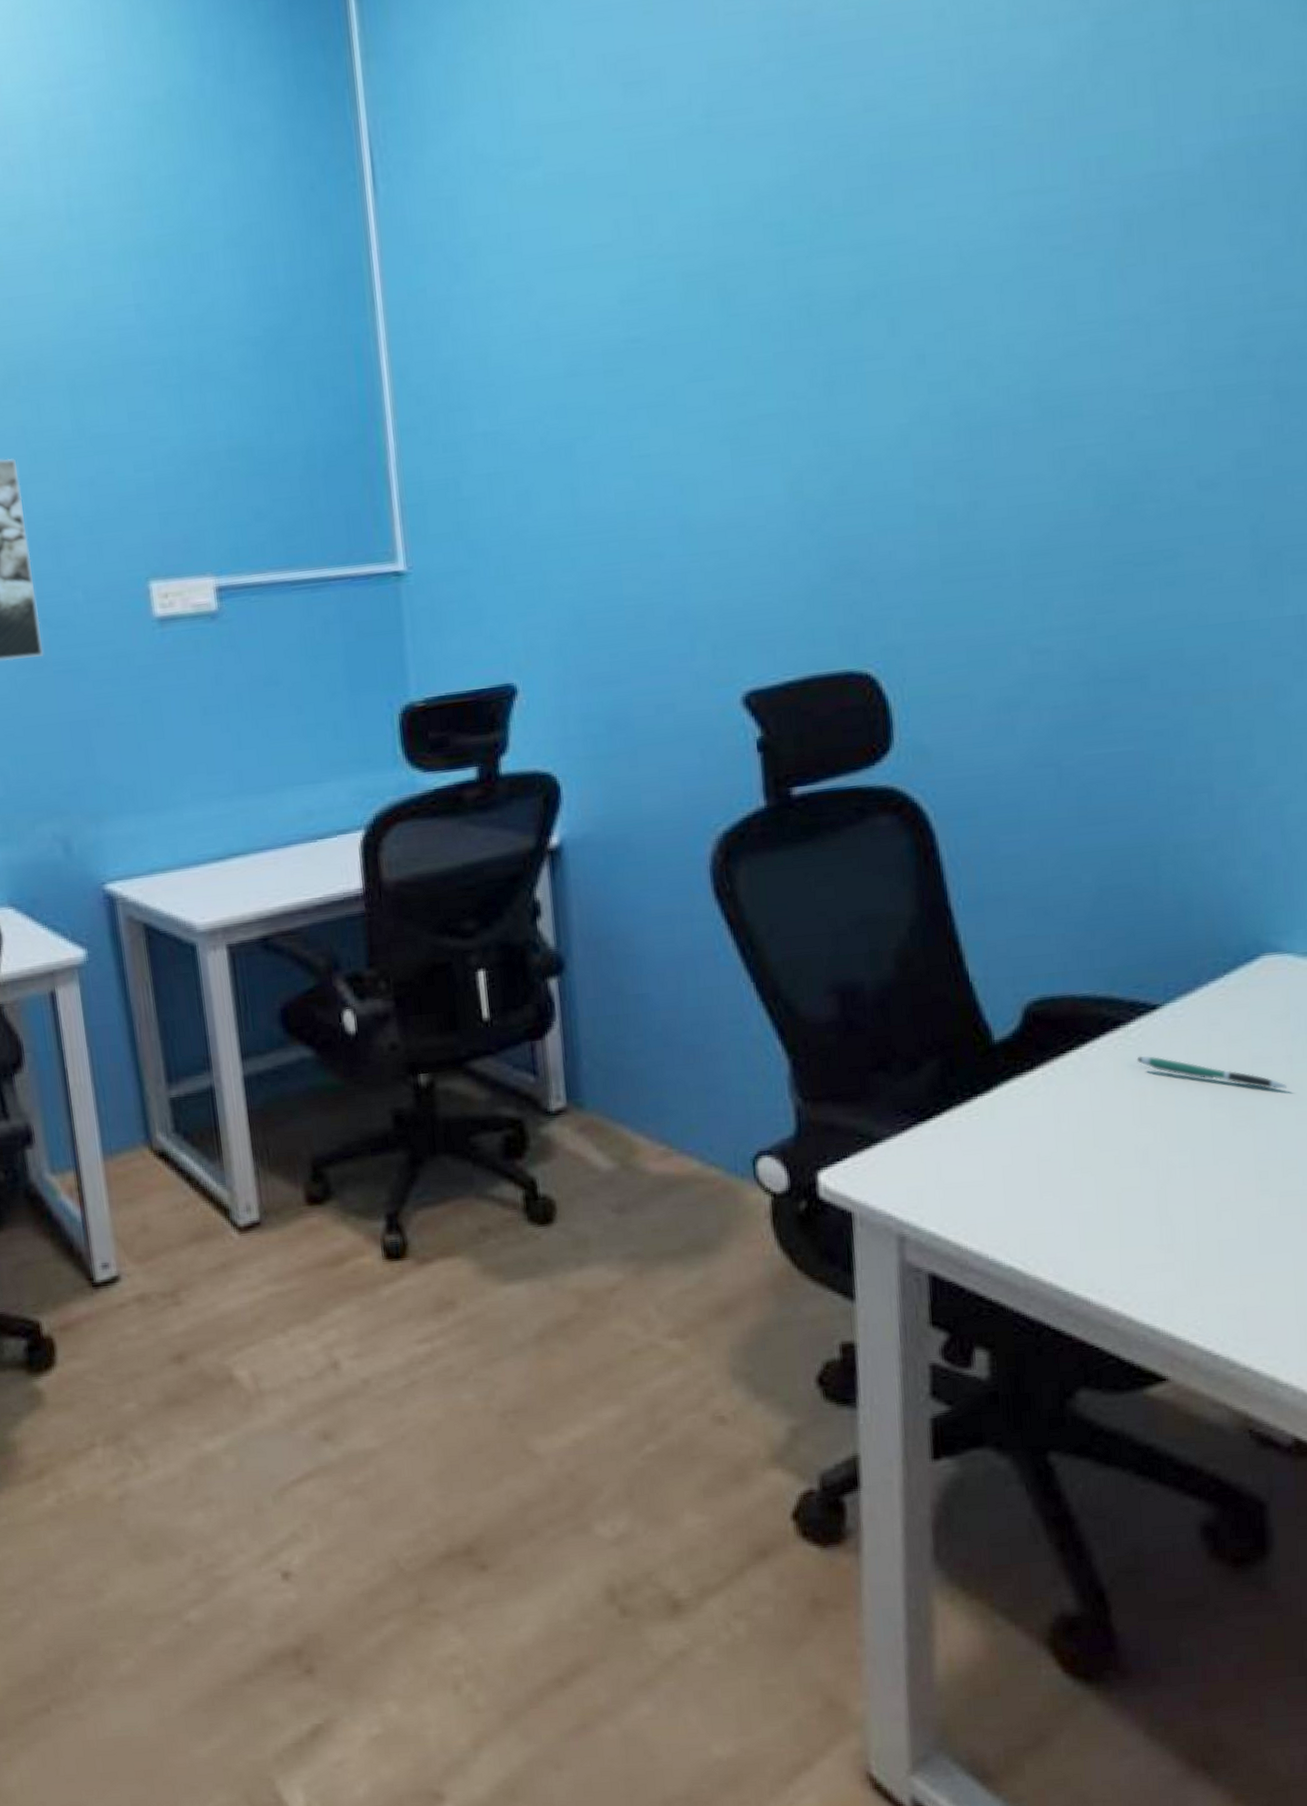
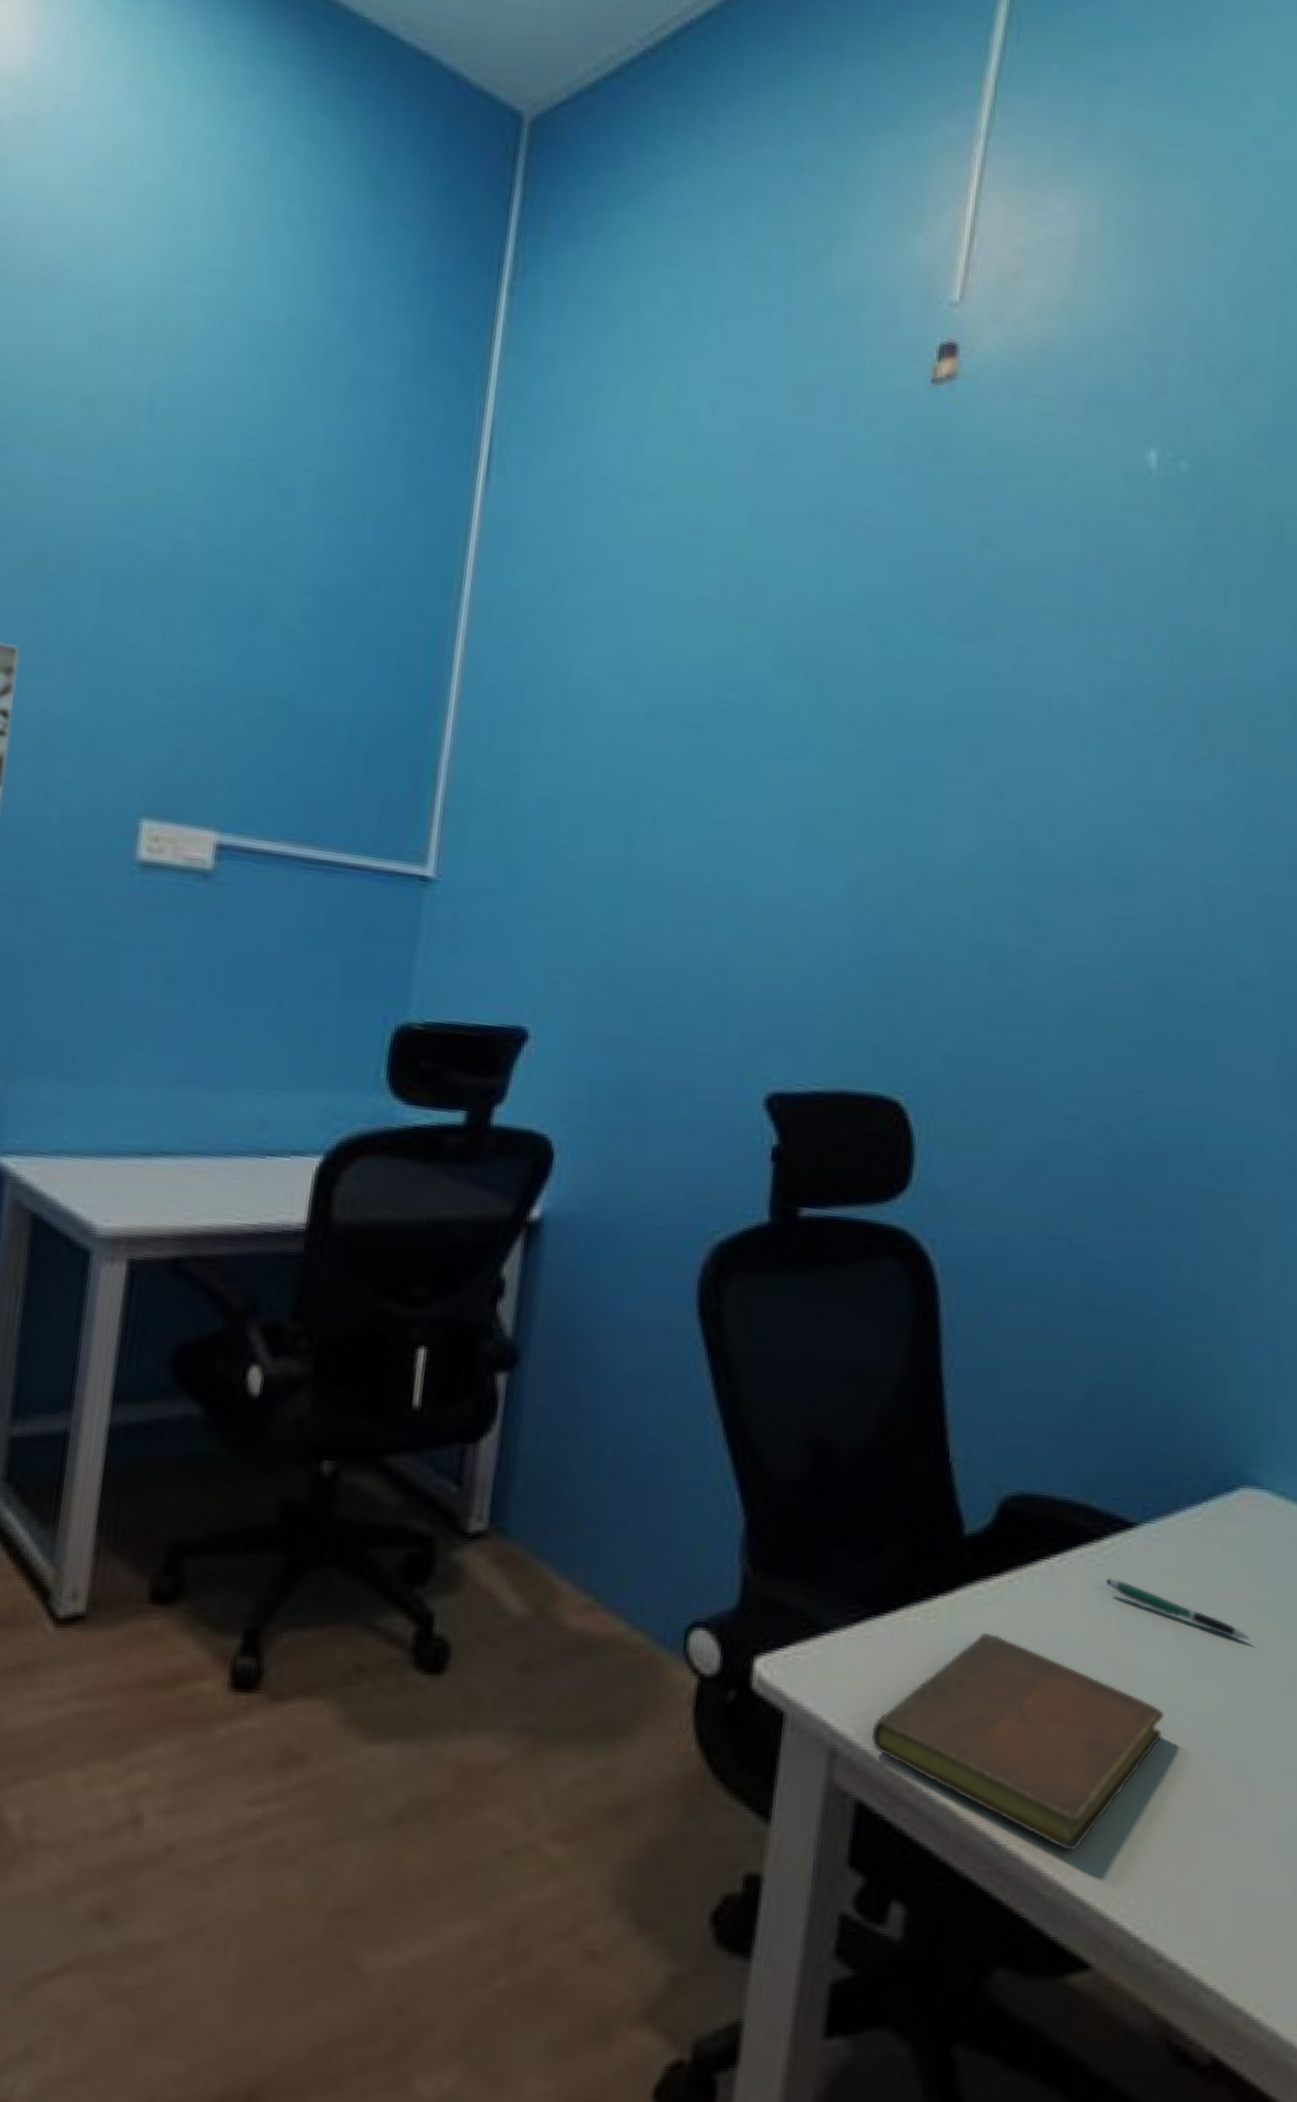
notebook: none [934,1120,1211,1289] -> present [871,1632,1165,1851]

